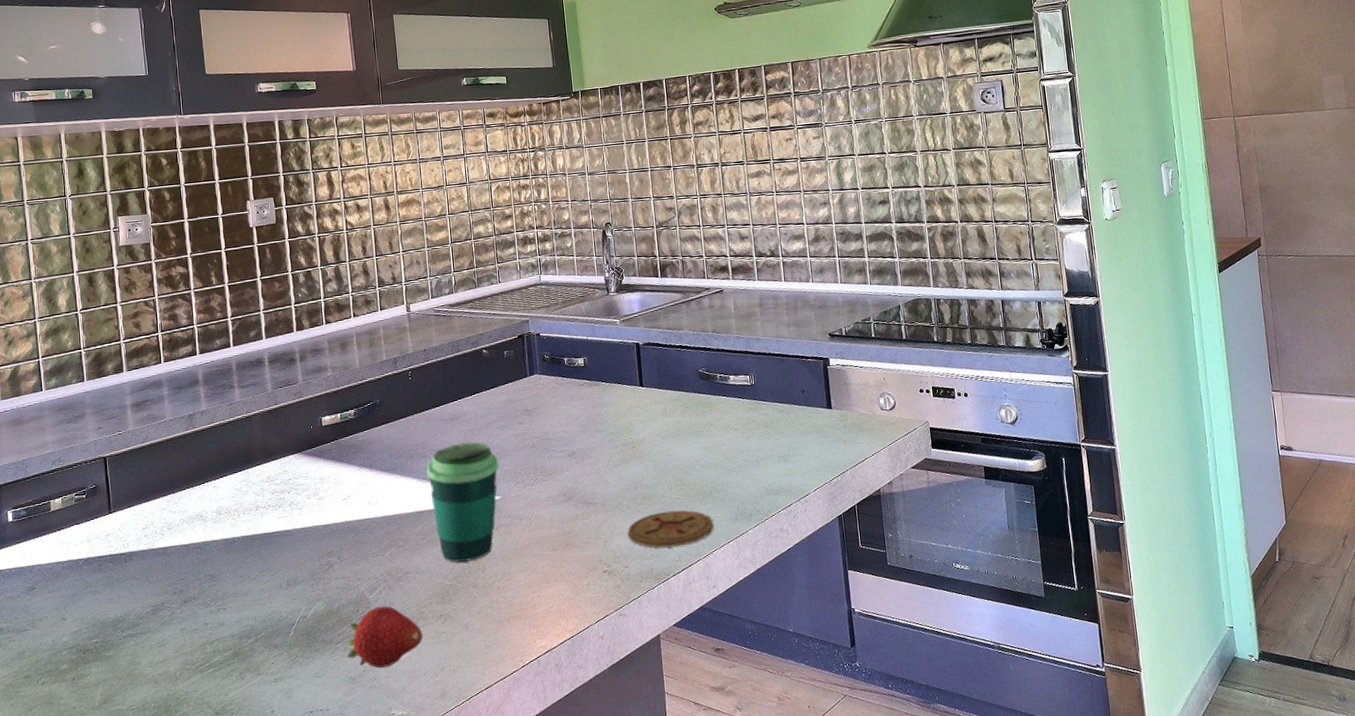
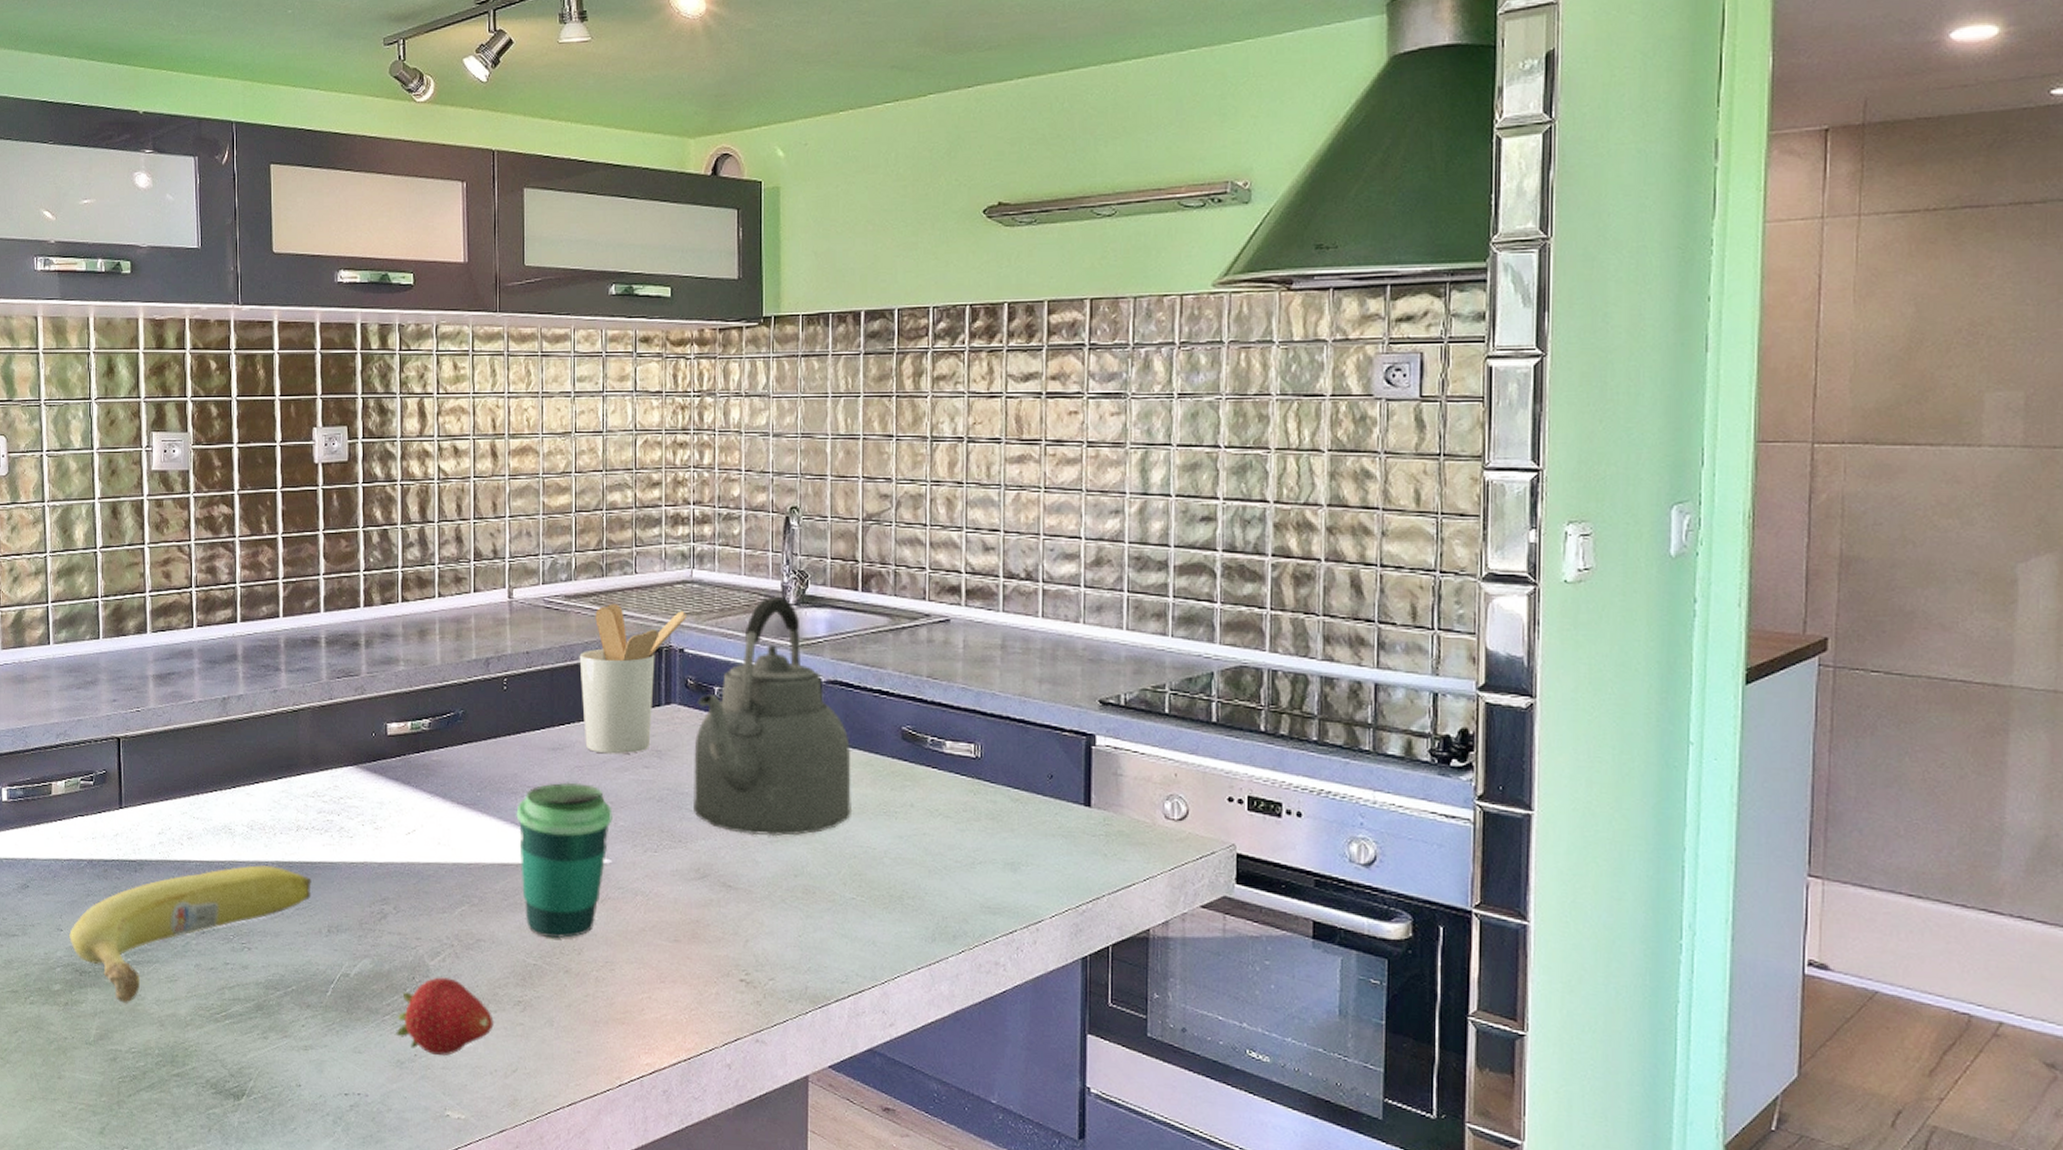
fruit: none [72,540,272,671] -> present [69,864,312,1005]
utensil holder: none [463,306,539,418] -> present [579,604,687,755]
kettle: none [553,288,670,463] -> present [694,597,851,837]
coaster: present [627,510,715,548] -> none [778,913,901,964]

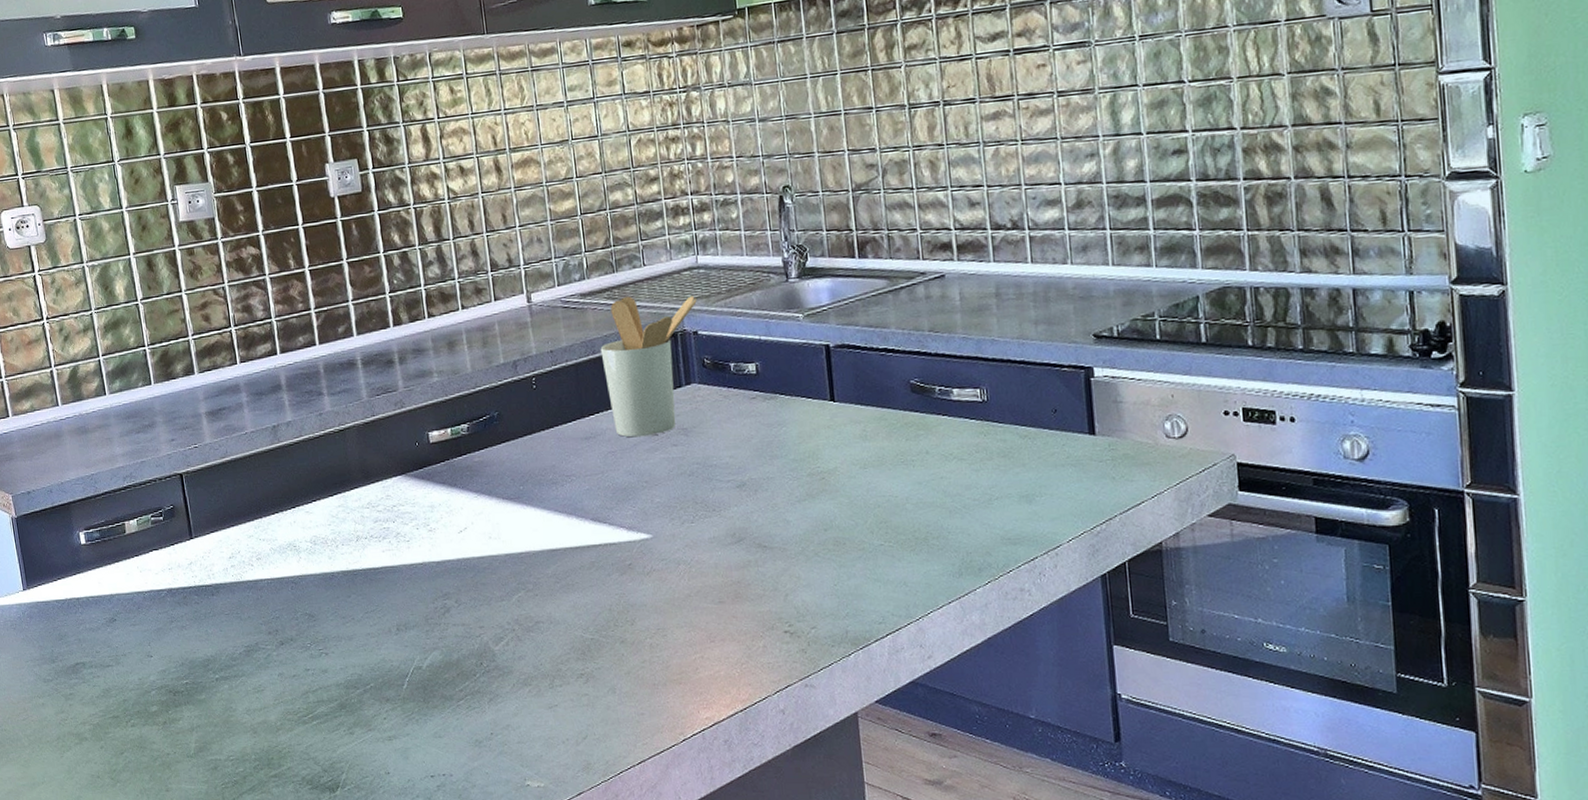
fruit: present [69,864,312,1005] -> none [159,575,378,717]
fruit: present [395,977,494,1057] -> none [470,660,561,732]
cup: present [516,782,613,939] -> none [558,467,649,613]
kettle: present [694,597,851,837] -> none [715,272,871,497]

